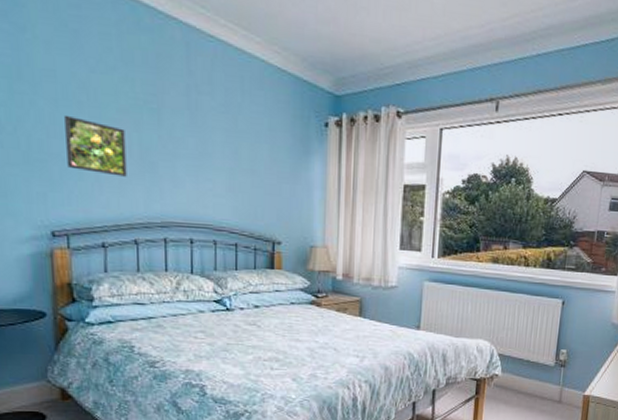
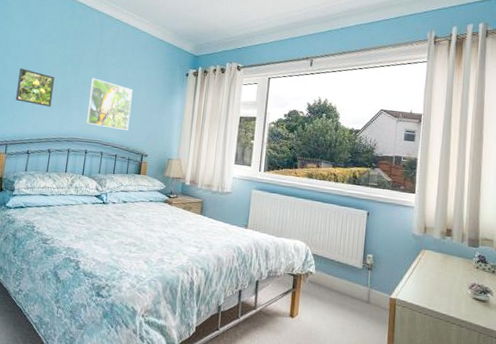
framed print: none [183,130,250,210] -> present [86,78,133,131]

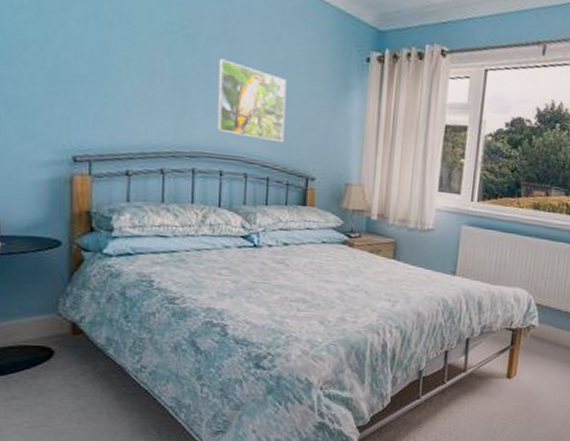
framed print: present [15,67,55,107] -> none [94,36,158,103]

